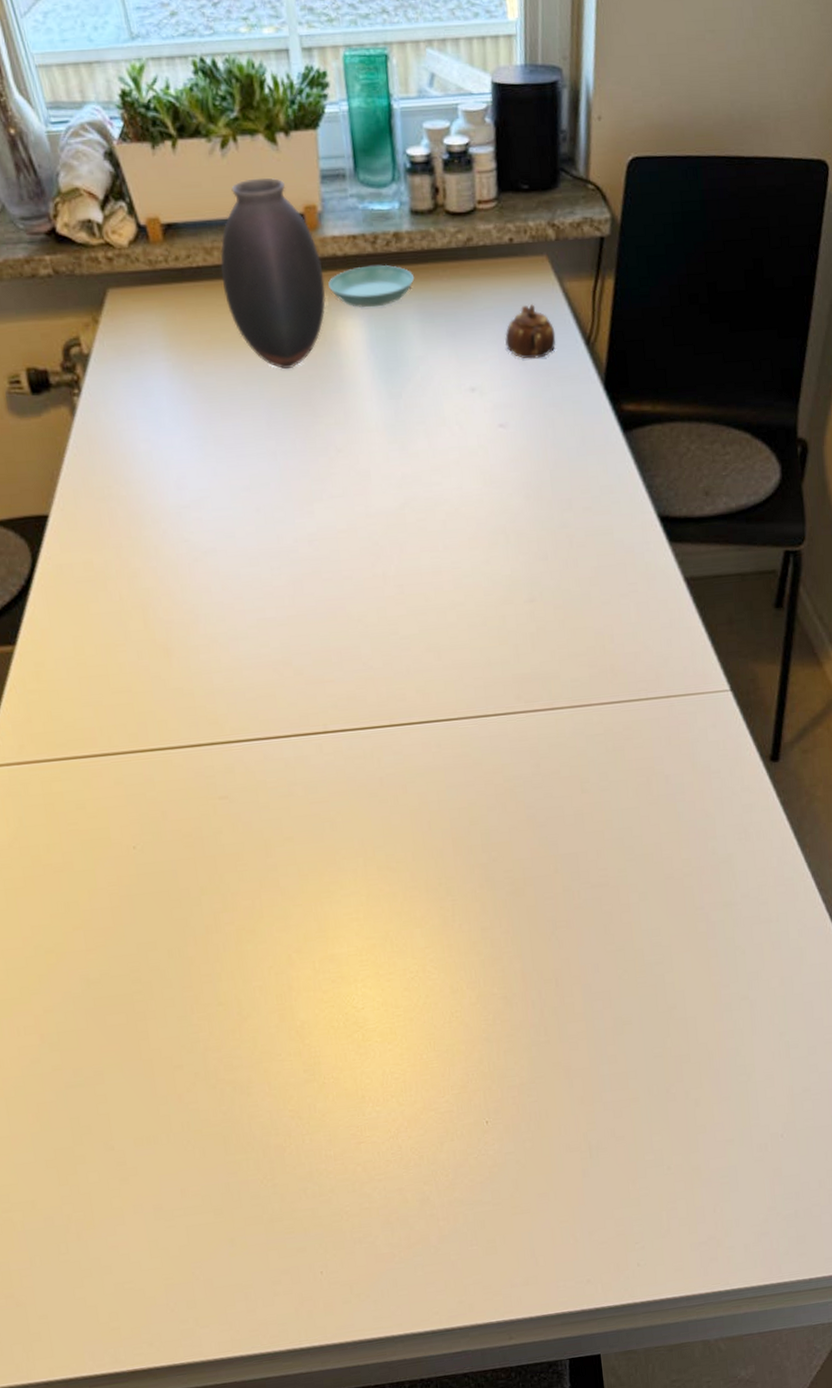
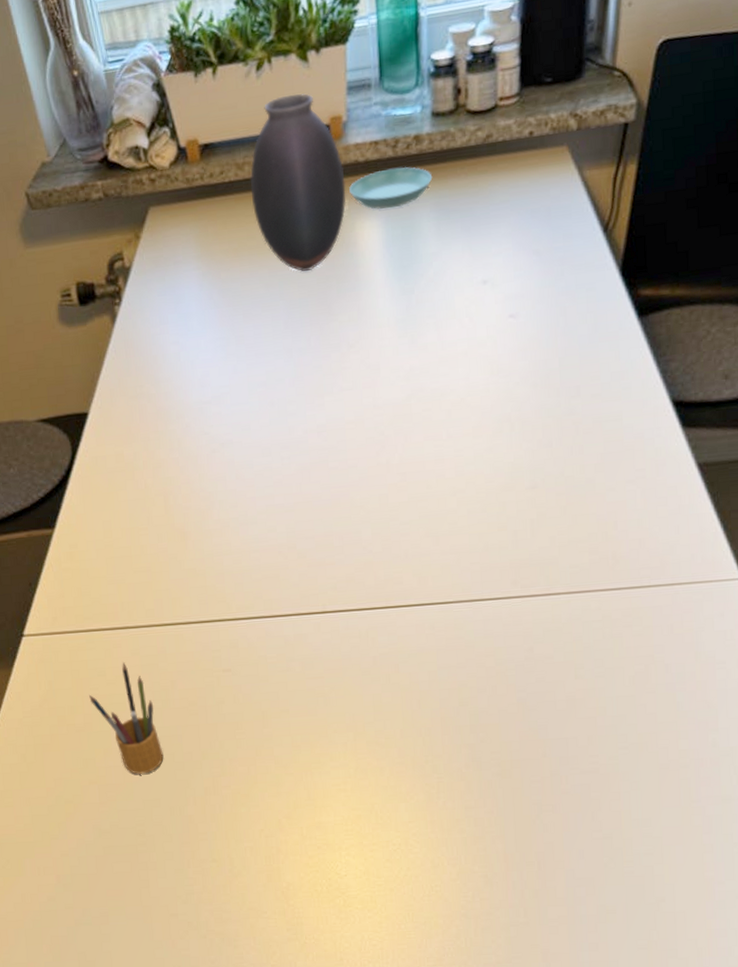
pencil box: none [67,792,158,916] -> present [89,661,164,774]
teapot: present [505,304,556,359] -> none [519,195,572,250]

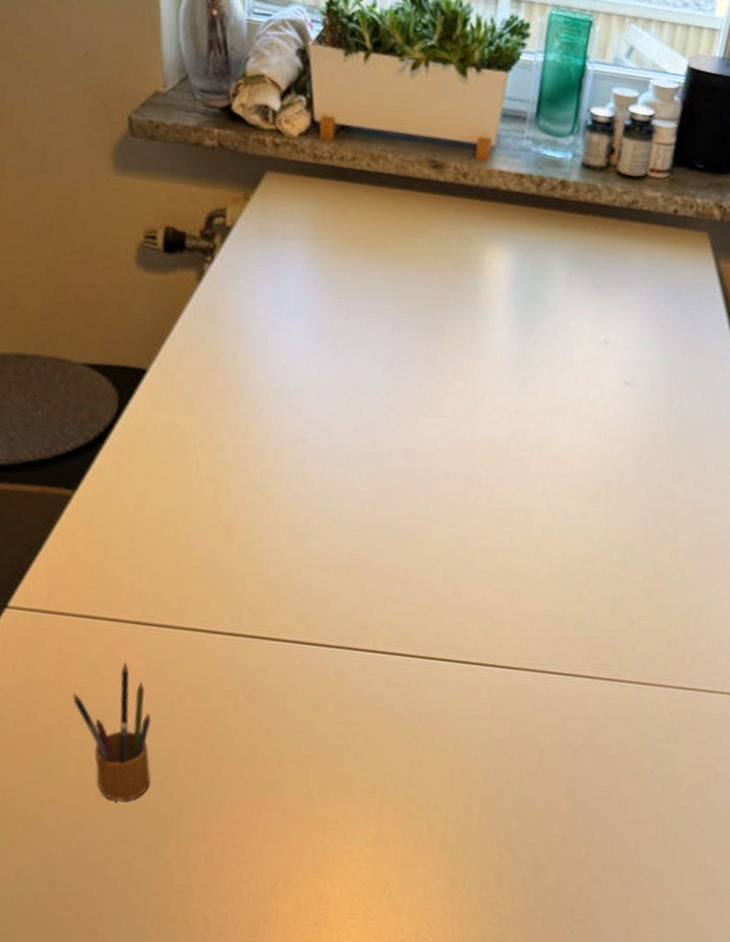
vase: present [250,93,347,272] -> none [380,102,483,284]
saucer: present [349,167,433,210] -> none [485,204,572,245]

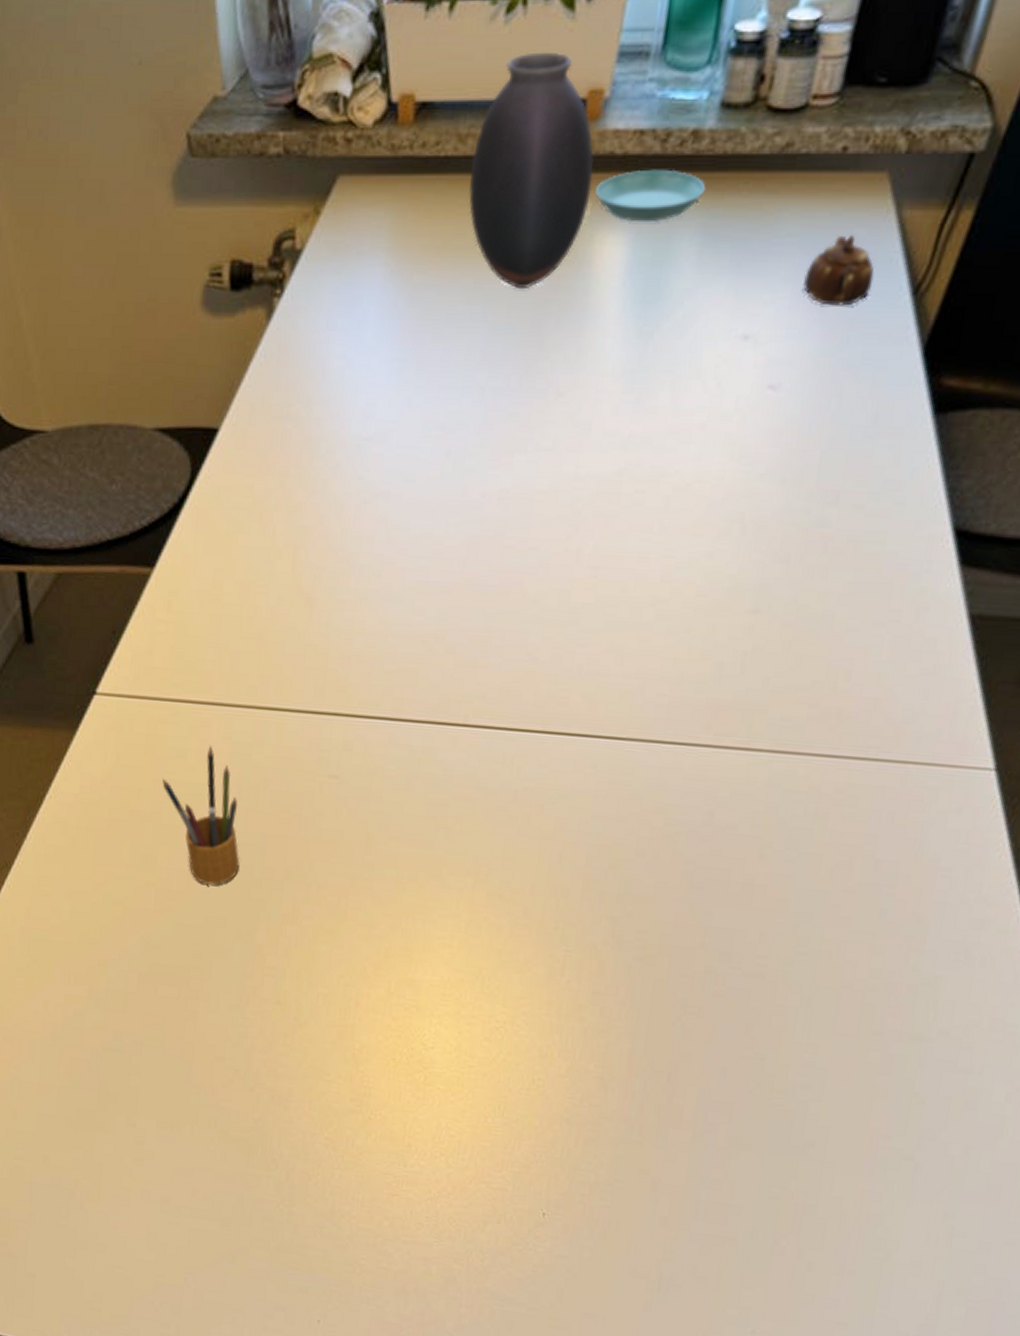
vase: none [380,102,483,284] -> present [469,51,594,290]
saucer: none [485,204,572,245] -> present [595,169,706,223]
teapot: none [648,275,702,328] -> present [802,235,875,306]

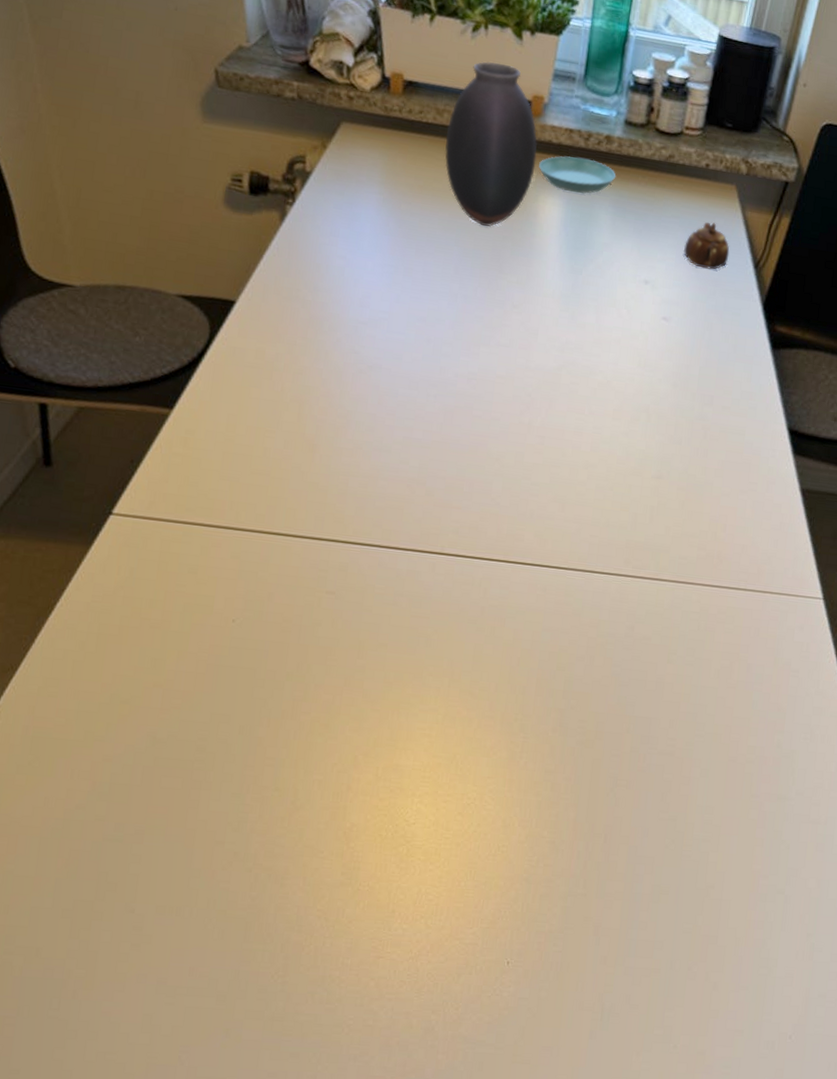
pencil box: present [162,745,240,885] -> none [173,562,244,686]

